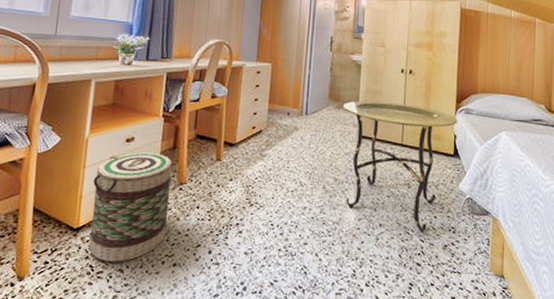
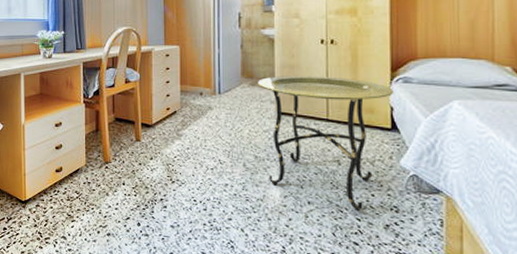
basket: present [89,152,172,262] -> none [33,135,98,231]

